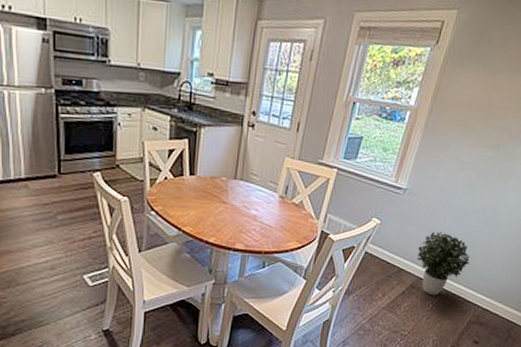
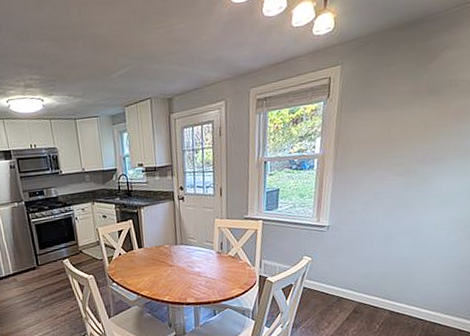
potted plant: present [416,231,471,296] -> none [352,258,407,317]

